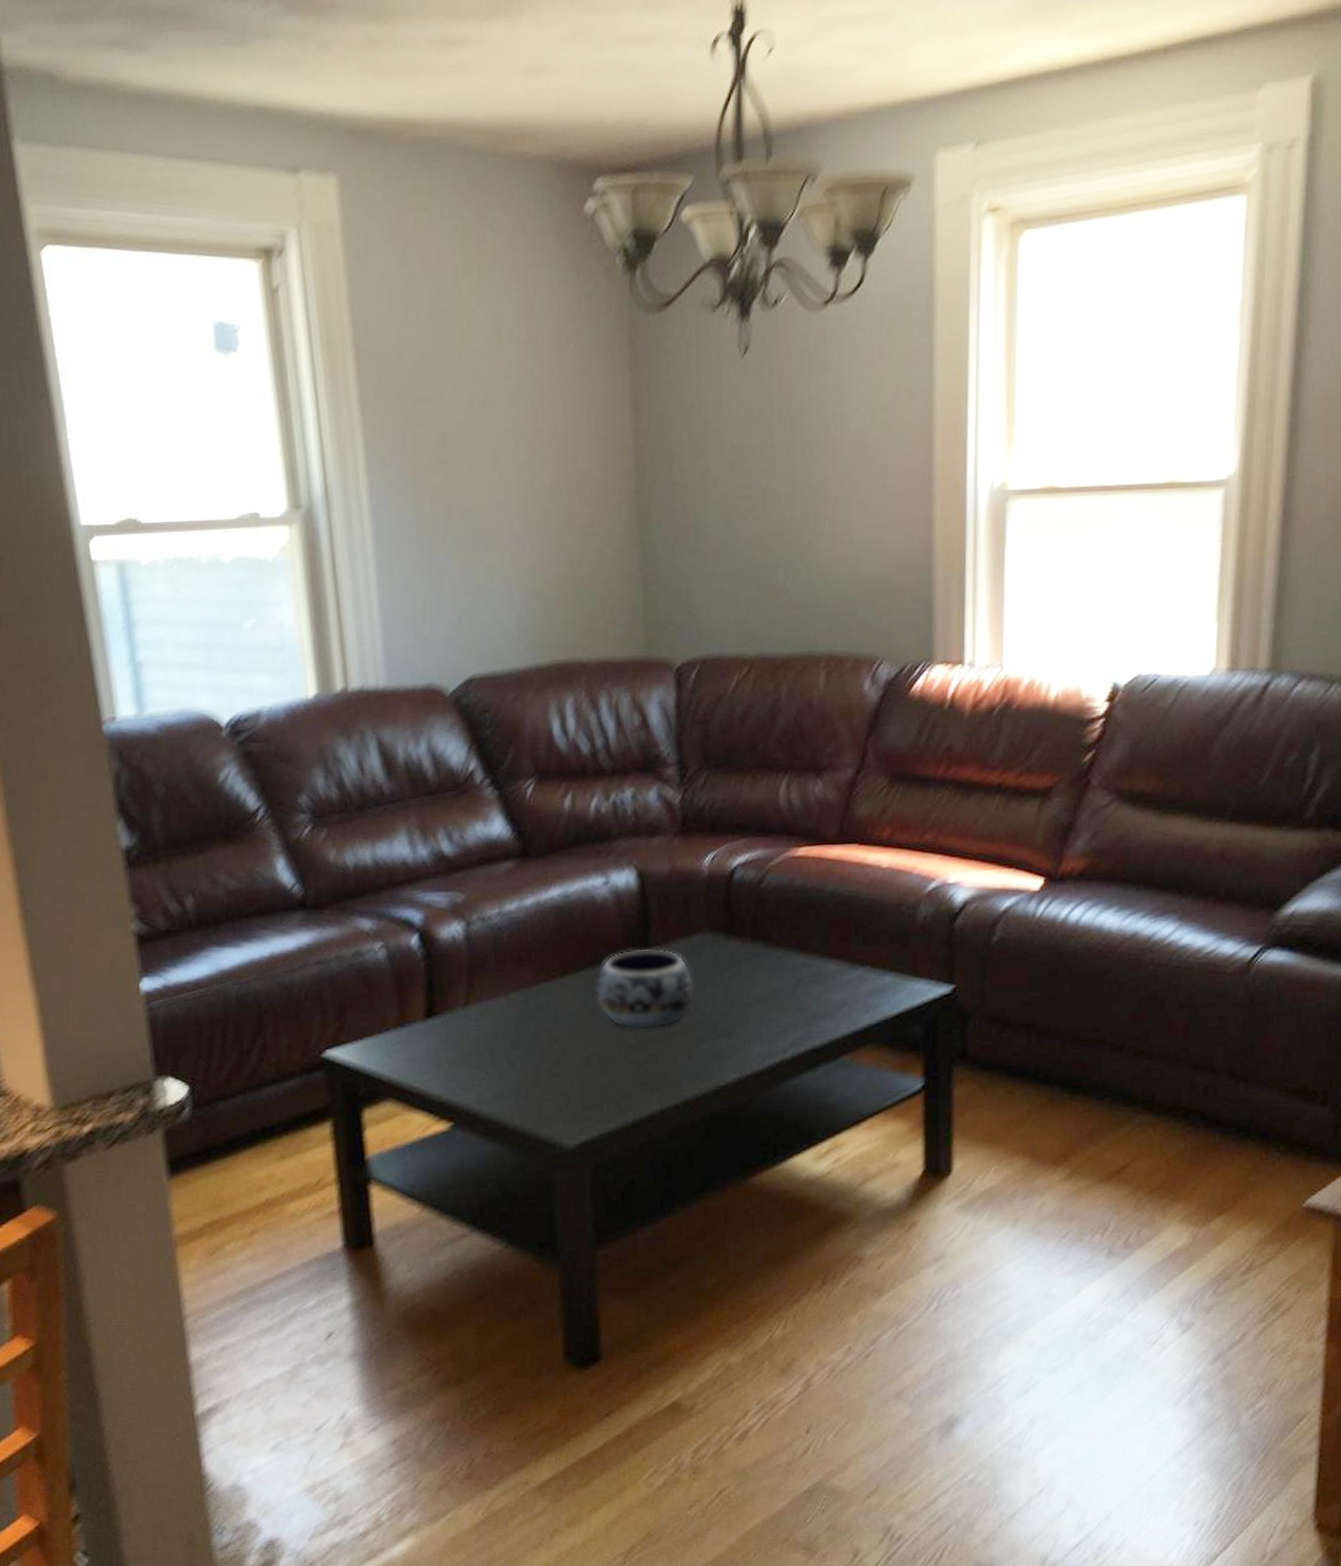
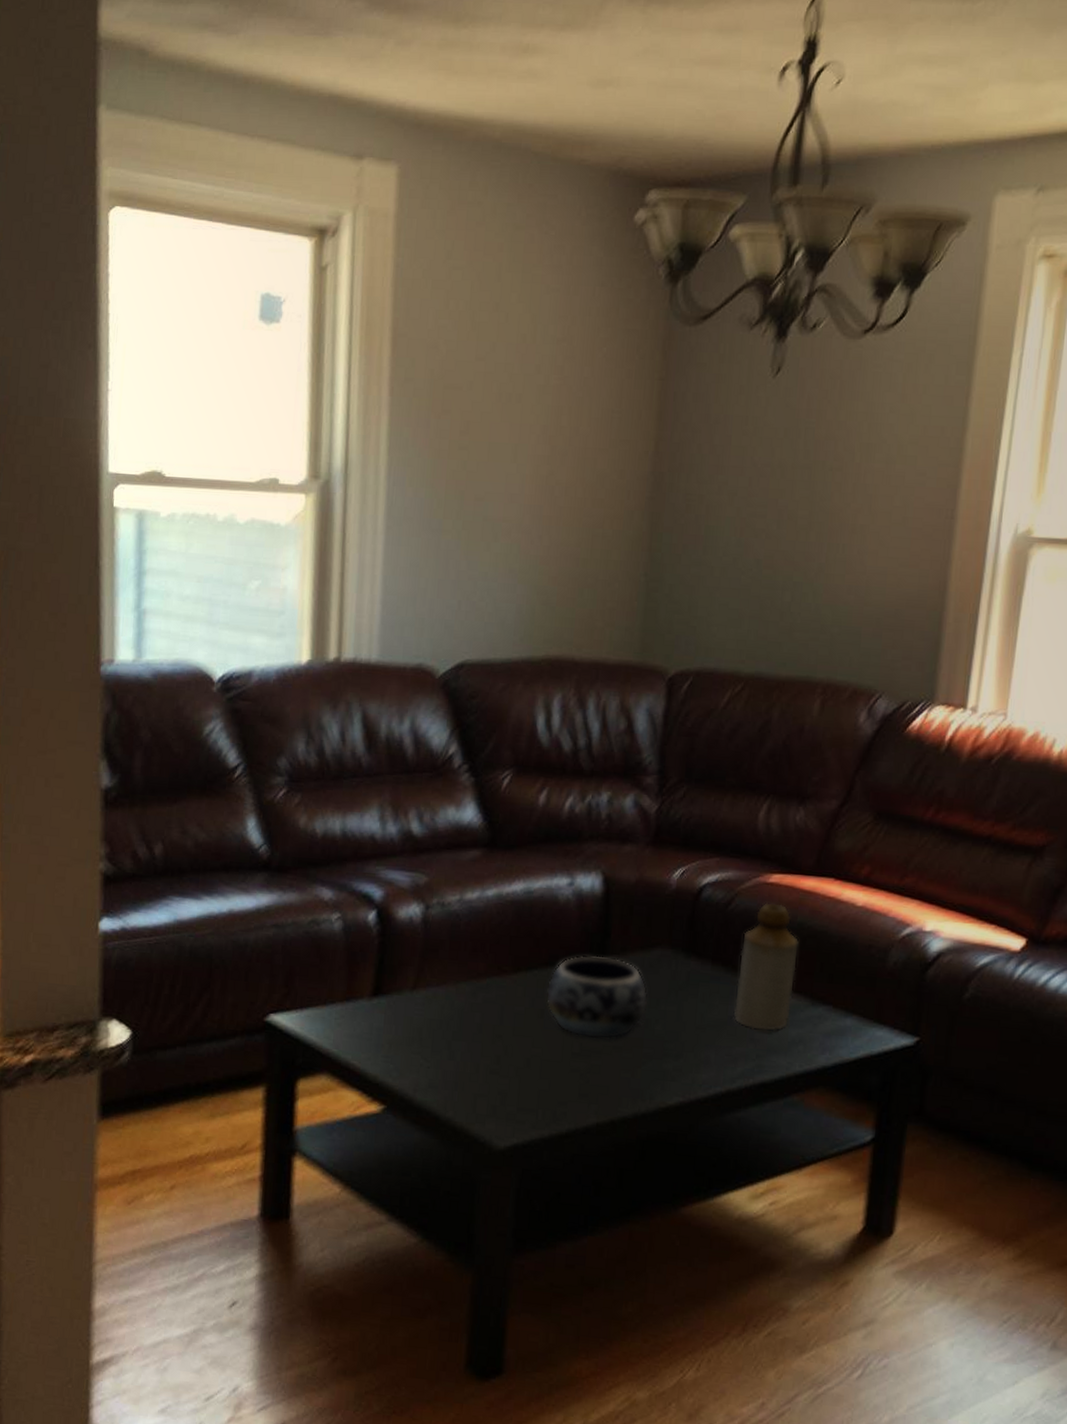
bottle: none [777,875,833,999] -> present [733,903,800,1031]

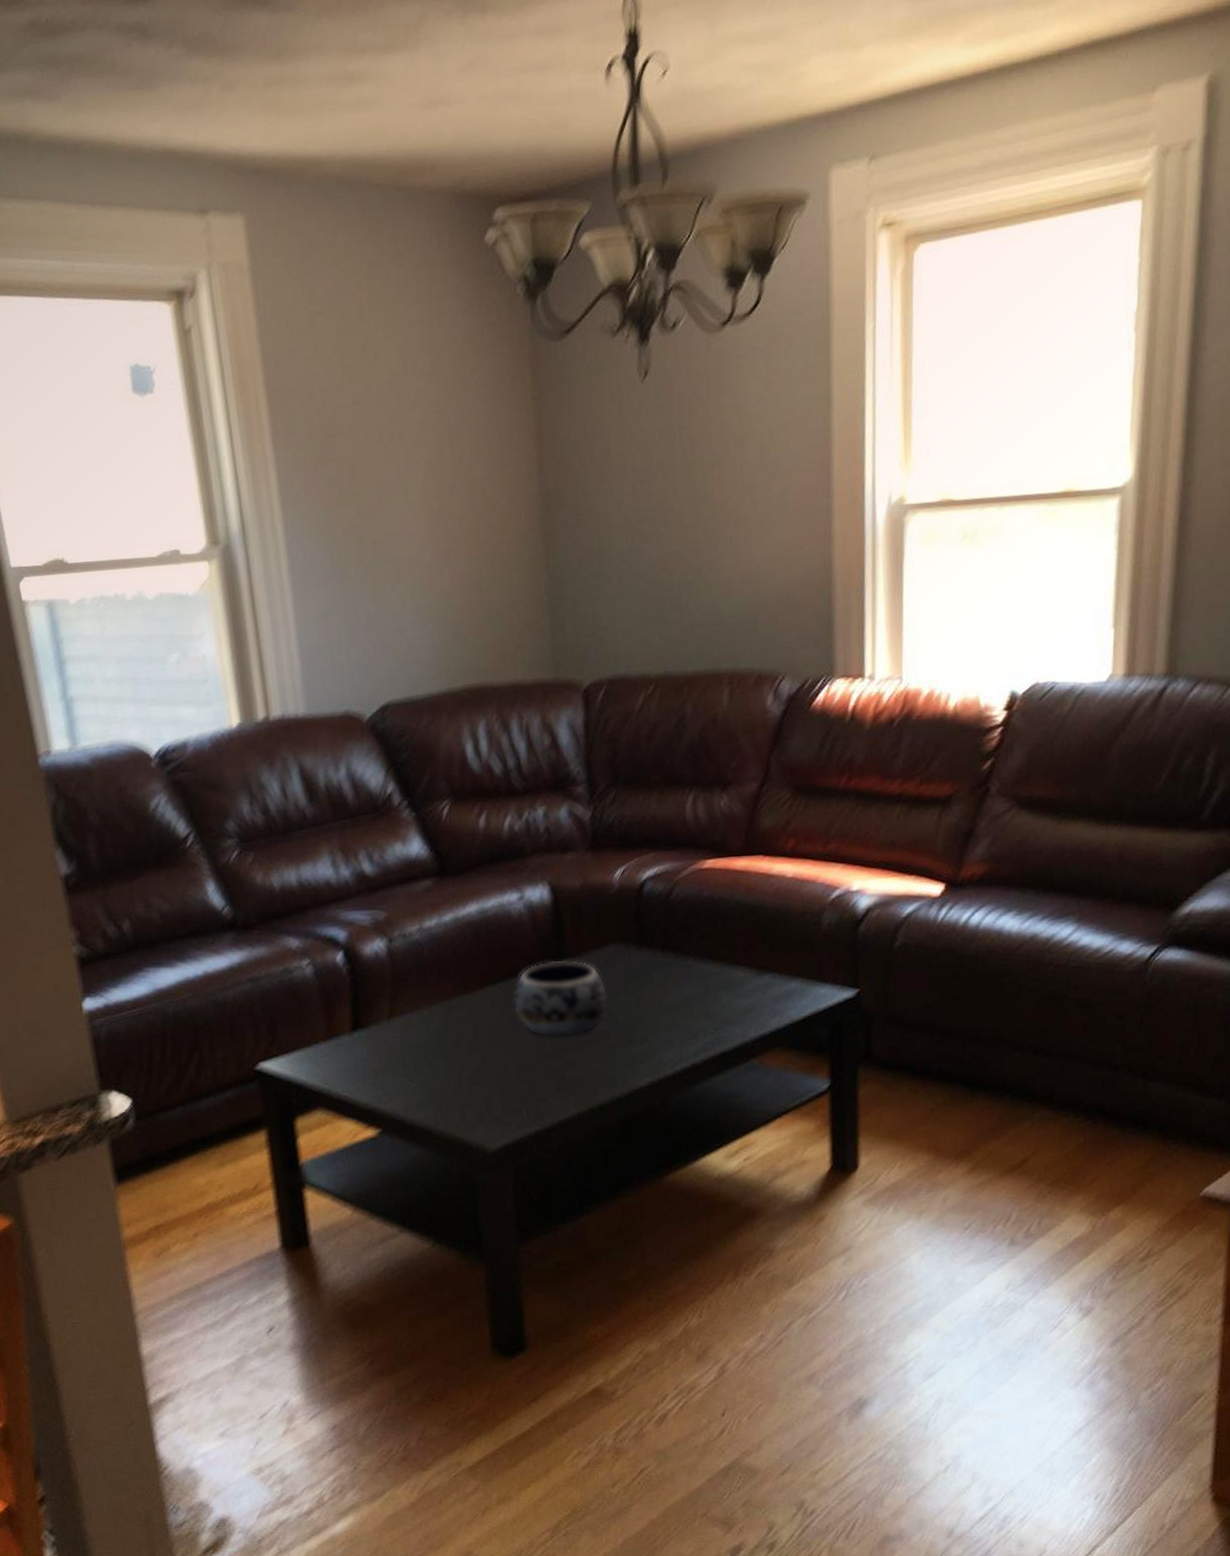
bottle: present [733,903,800,1031] -> none [686,886,740,1006]

